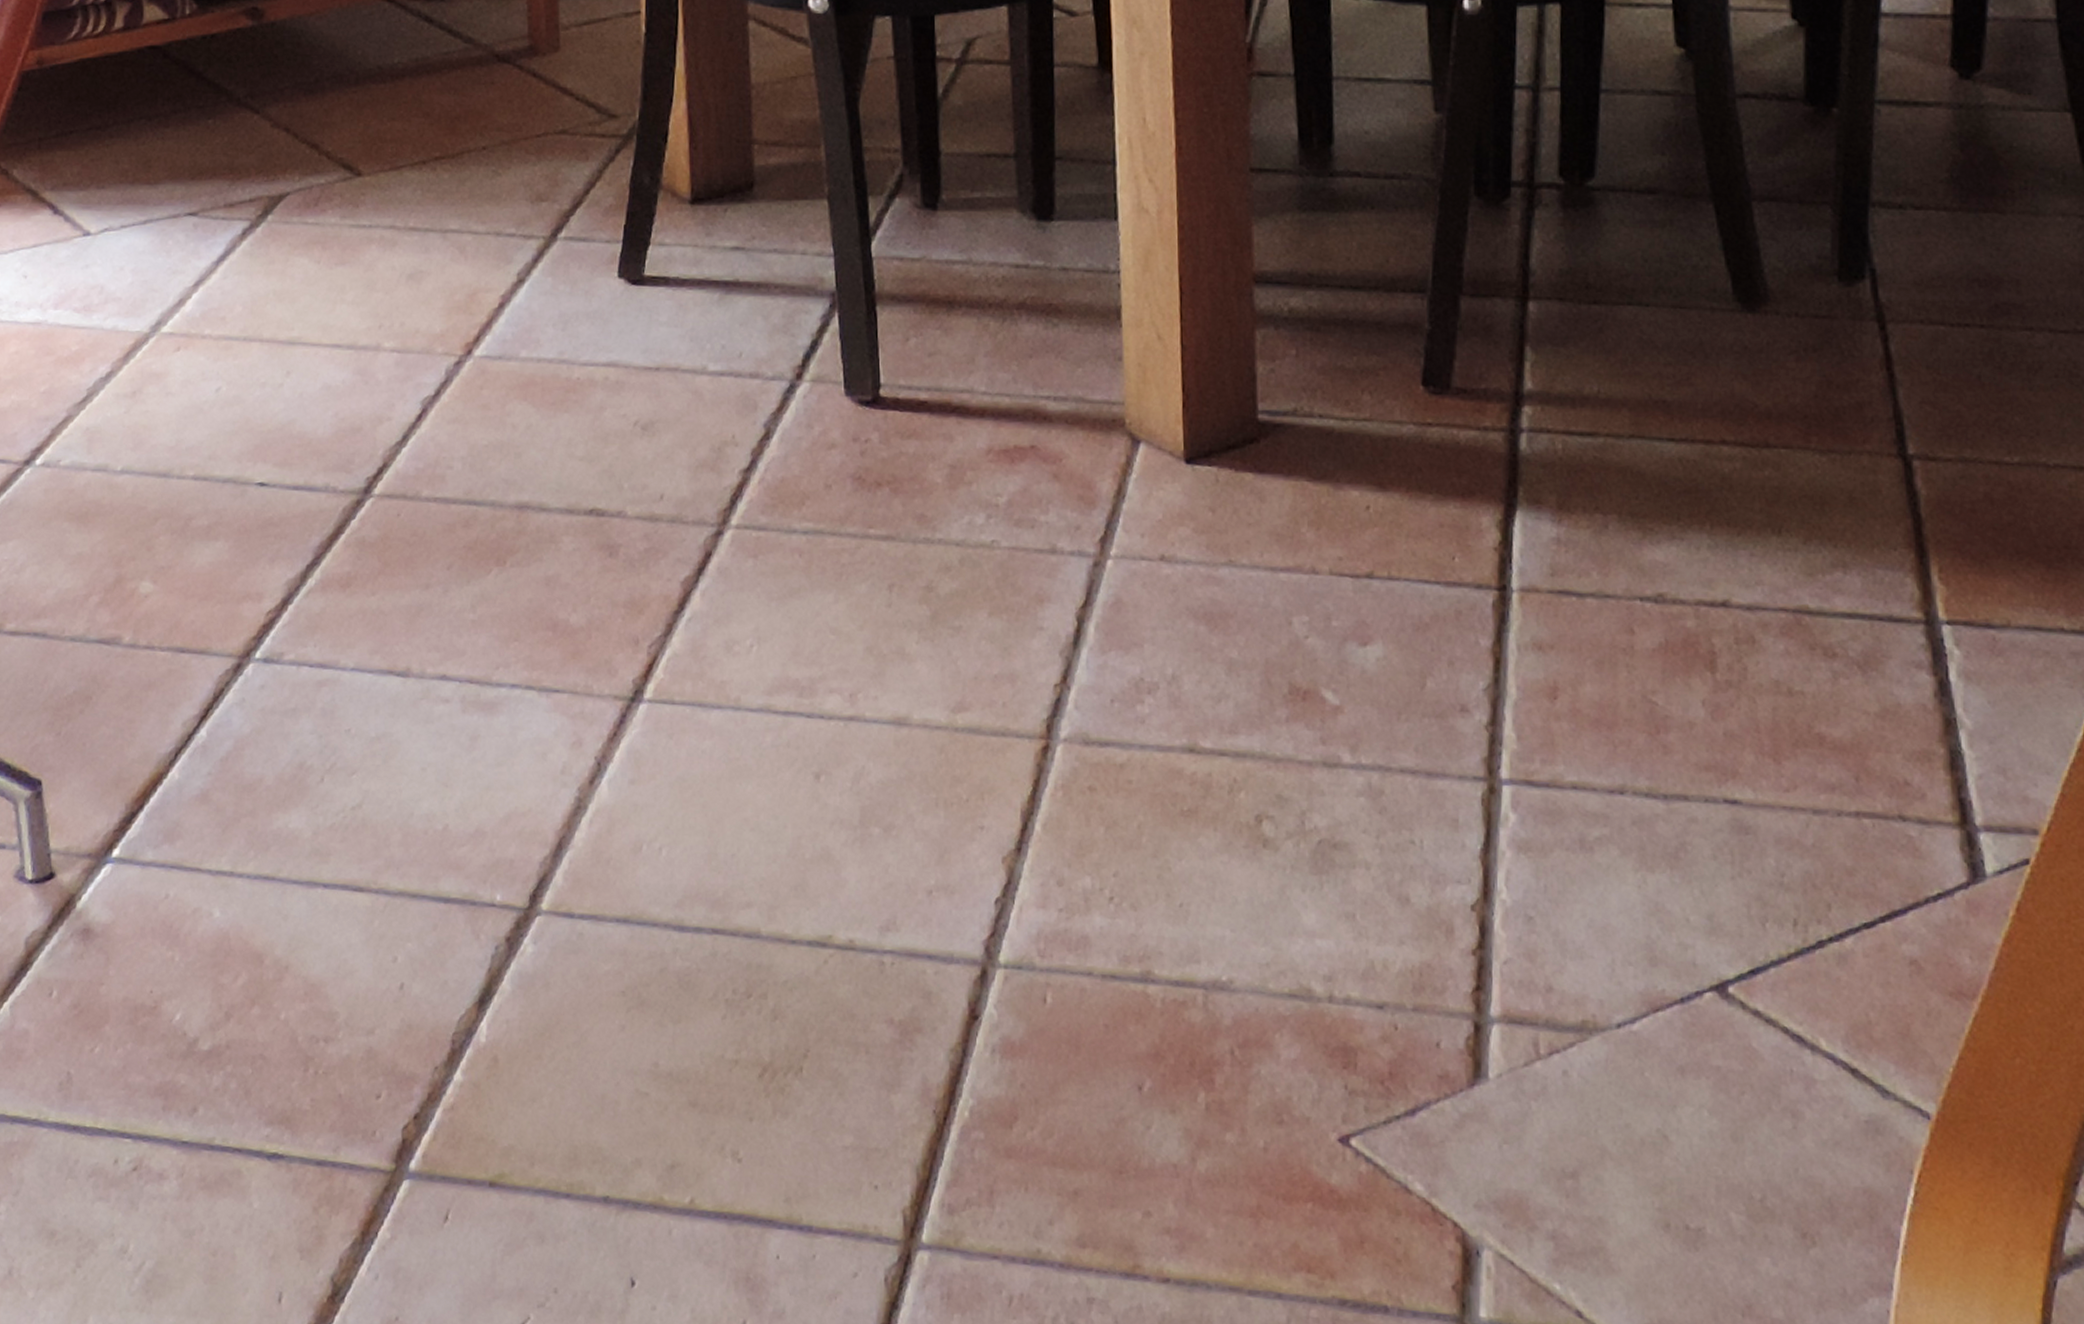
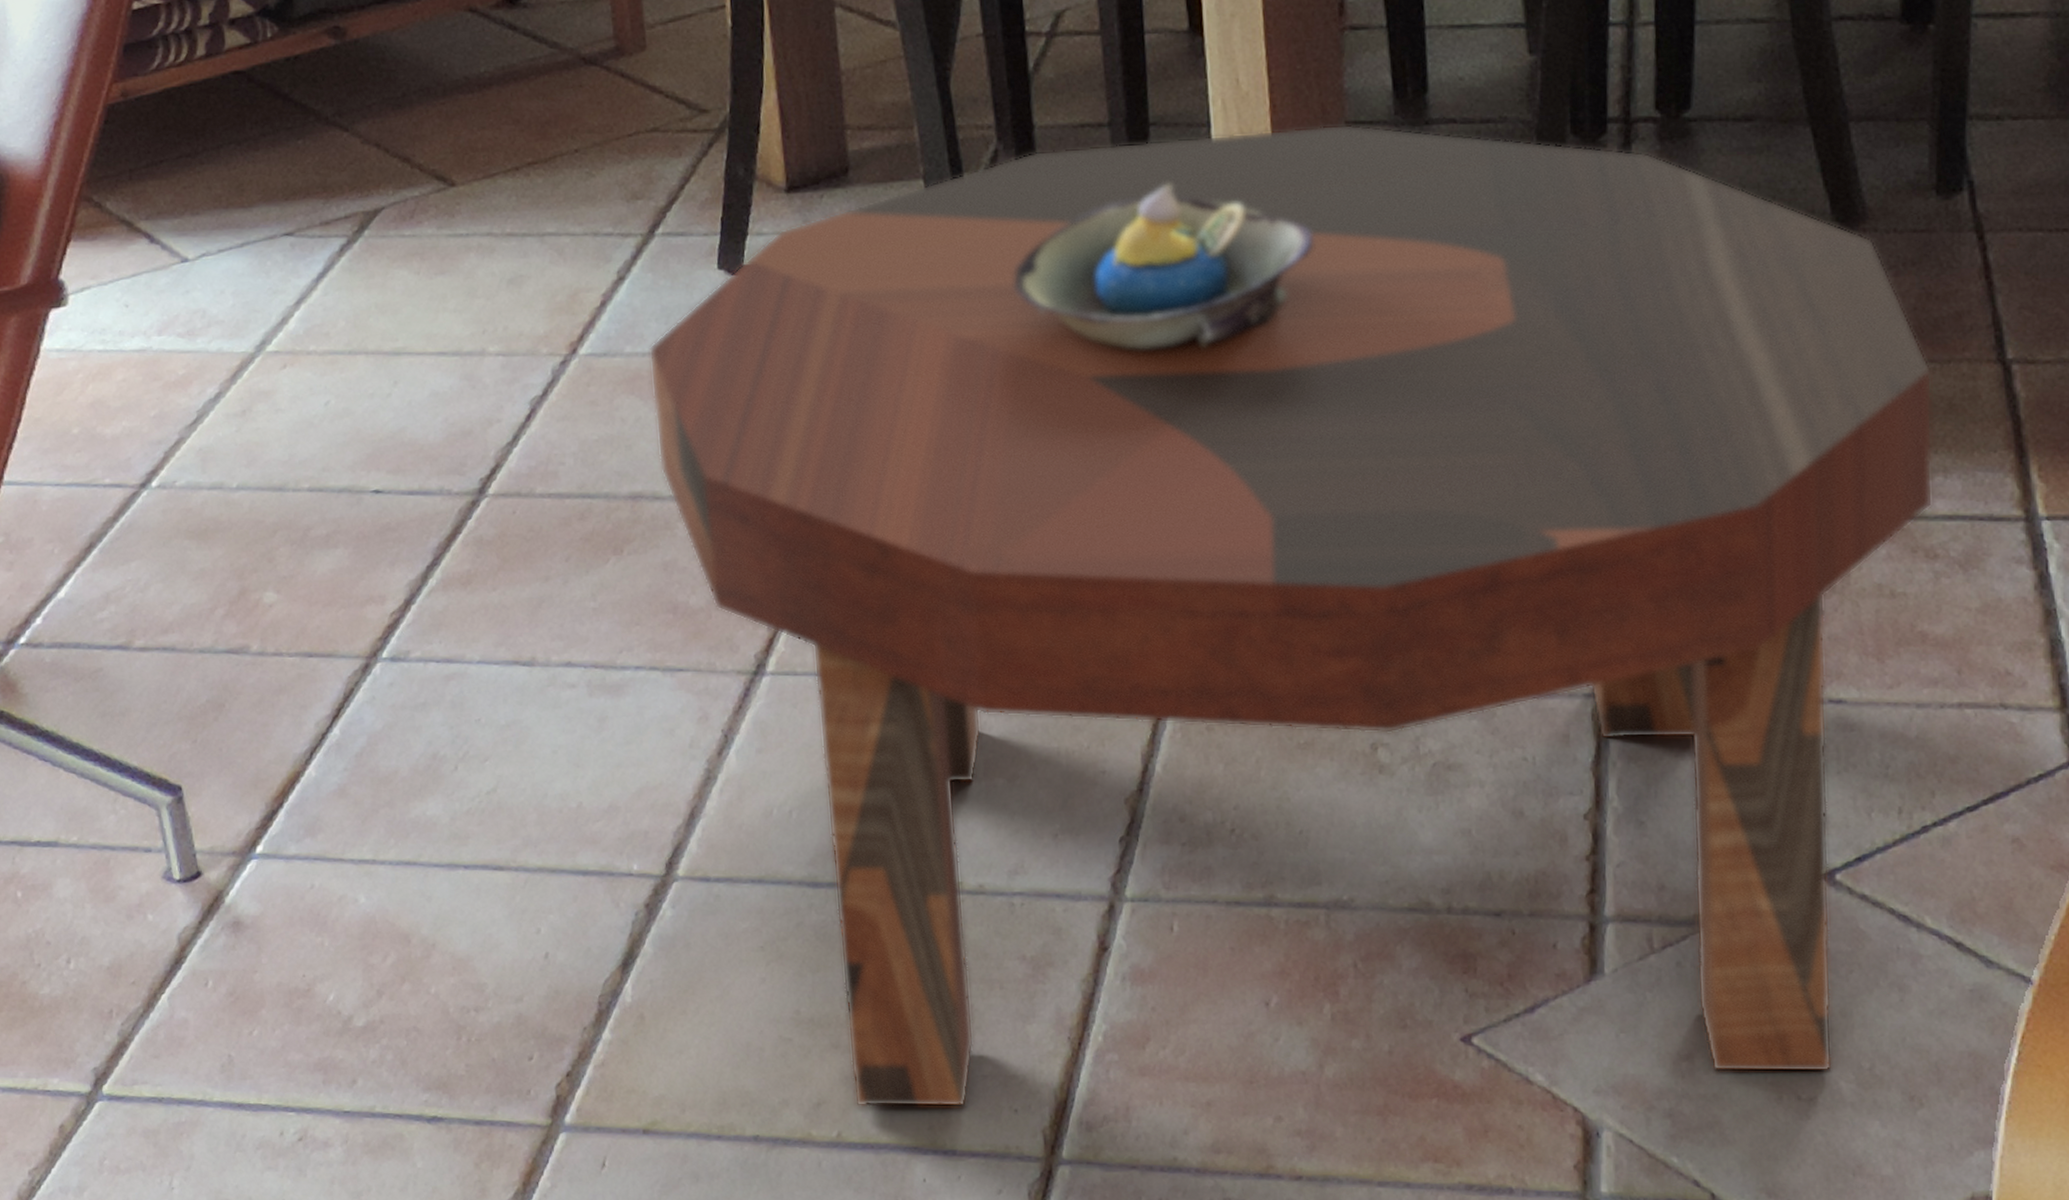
coffee table: none [544,170,1833,1201] -> present [648,124,1934,1107]
decorative bowl: none [913,220,1214,389] -> present [1014,184,1313,349]

